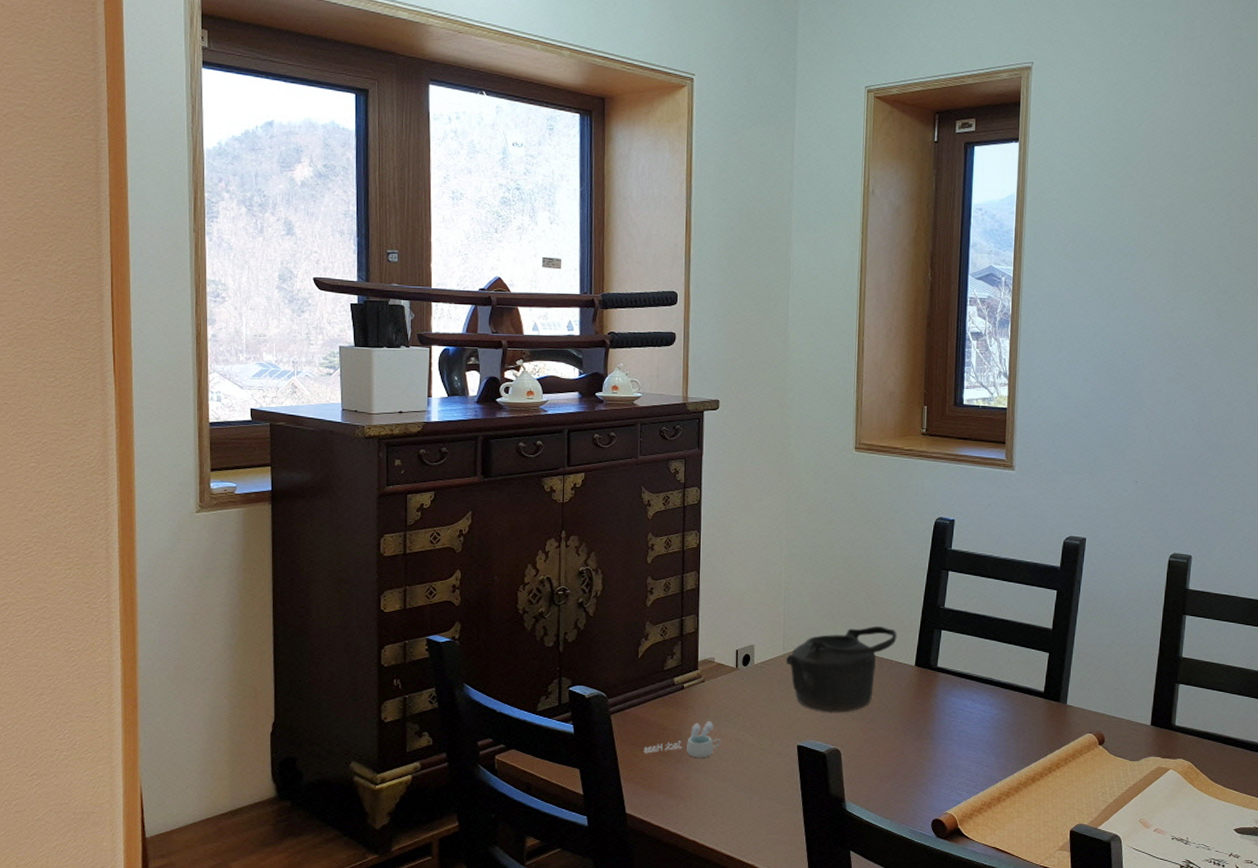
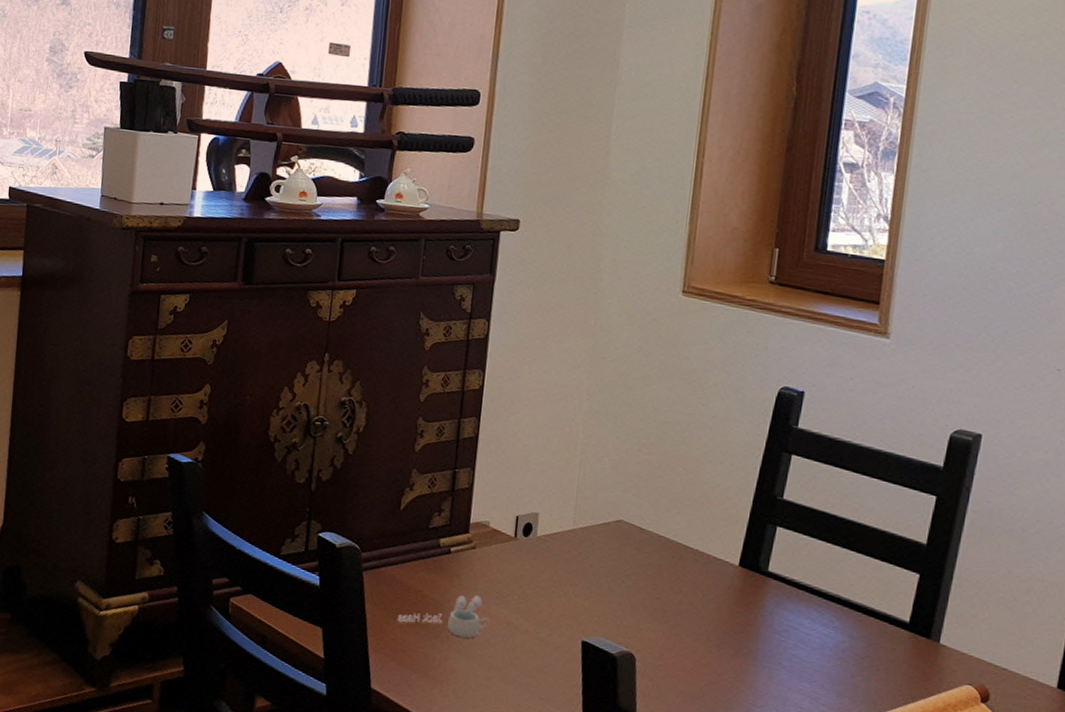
teapot: present [785,626,897,713] -> none [575,509,719,610]

